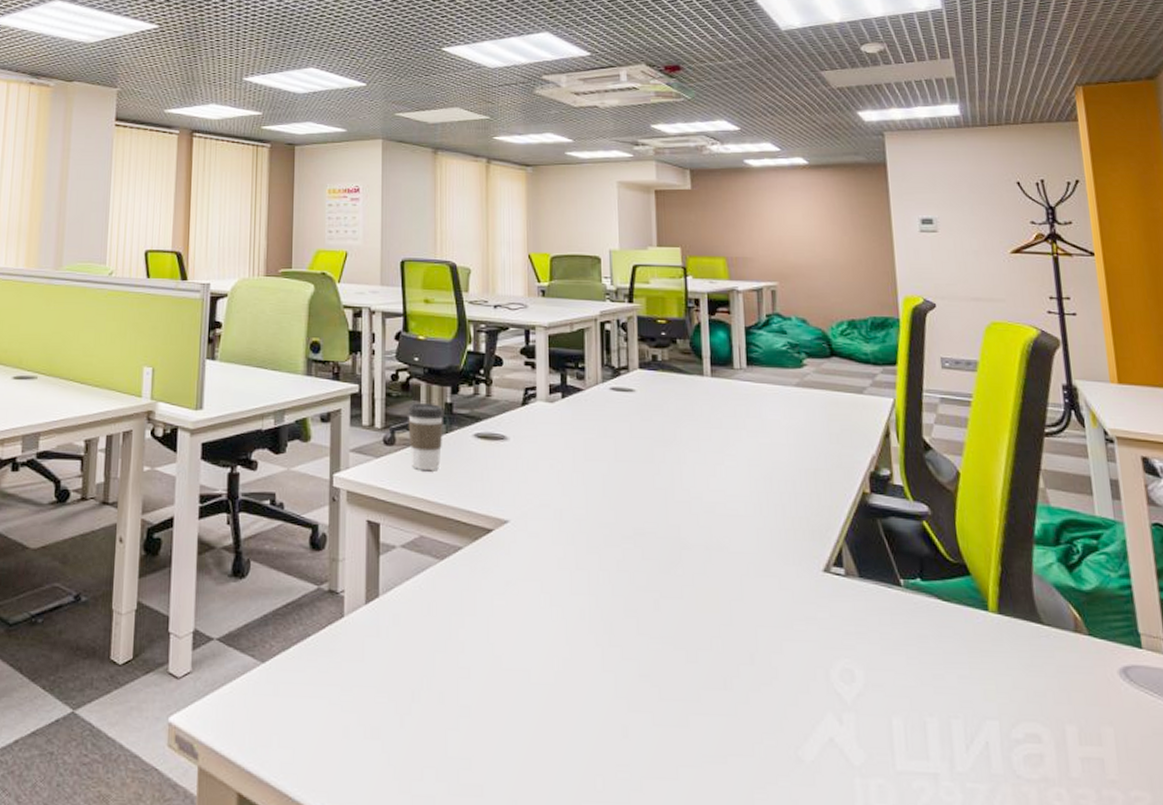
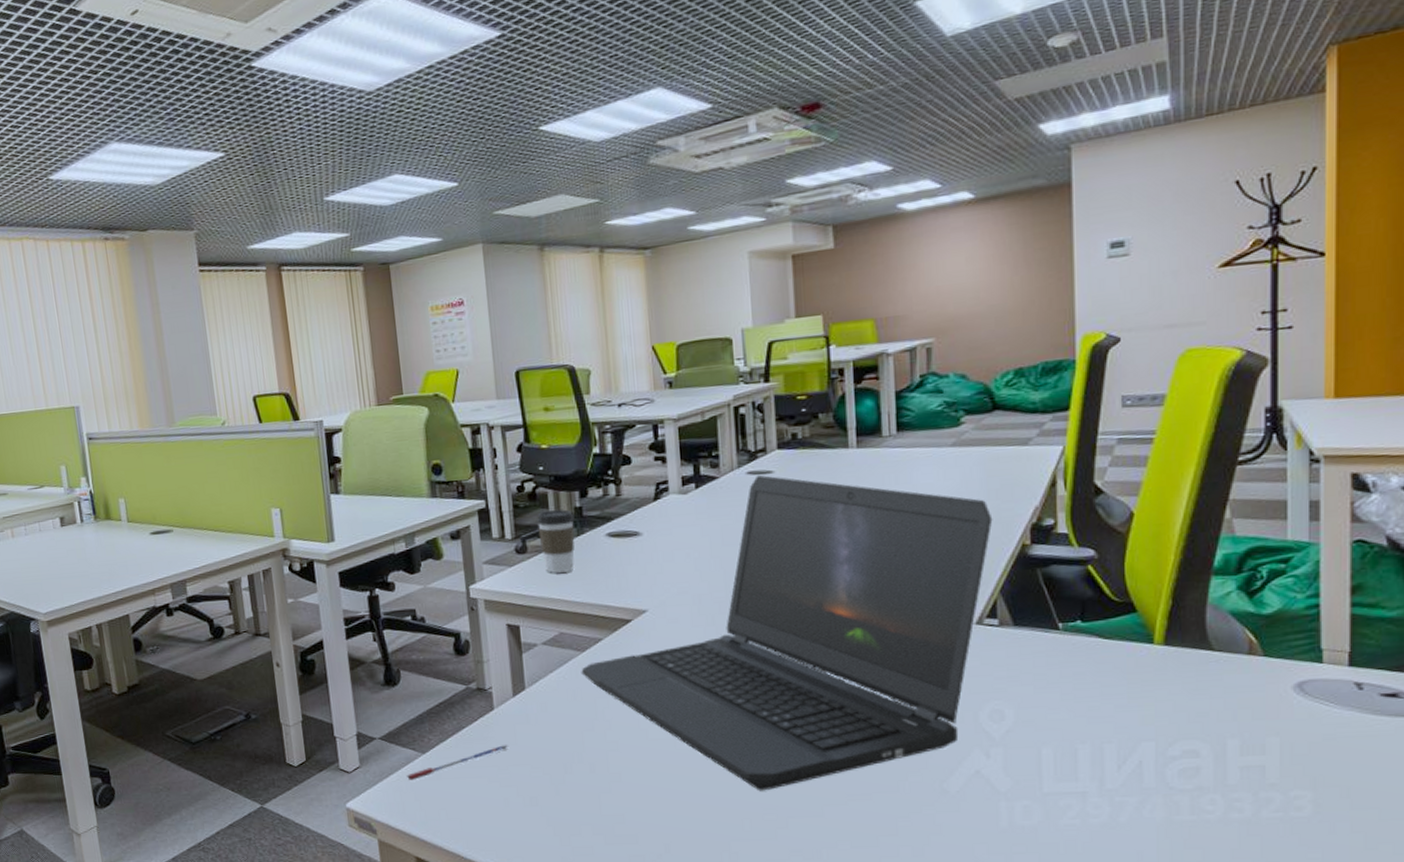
pen: none [241,660,354,694] -> present [407,745,508,780]
laptop computer: none [438,391,835,743] -> present [581,474,993,791]

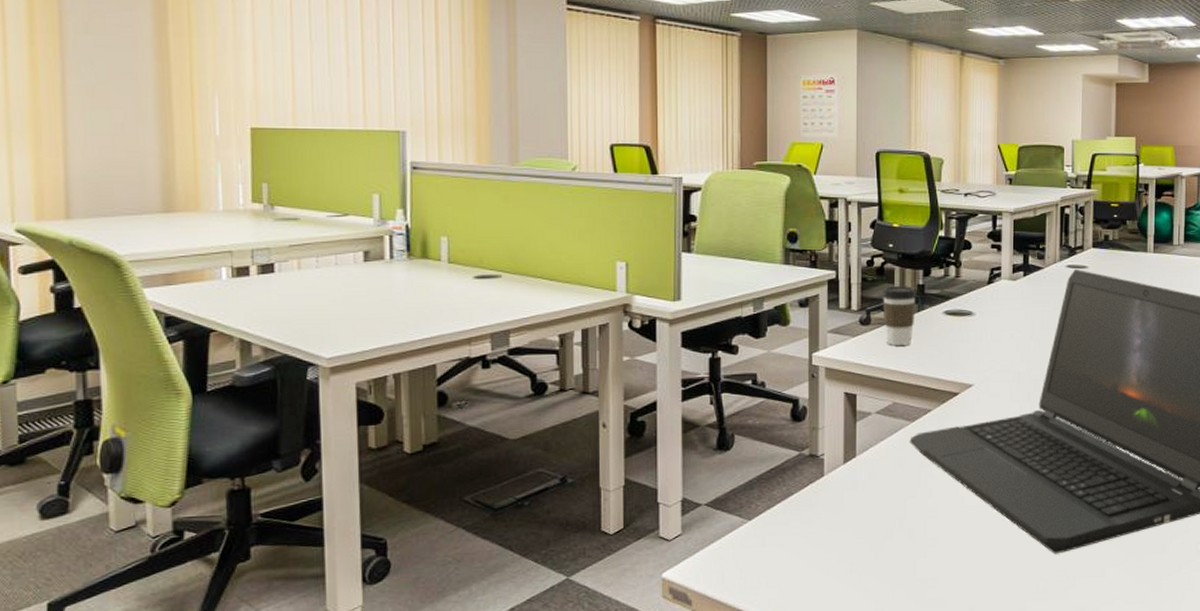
pen: present [407,745,508,780] -> none [730,511,834,548]

